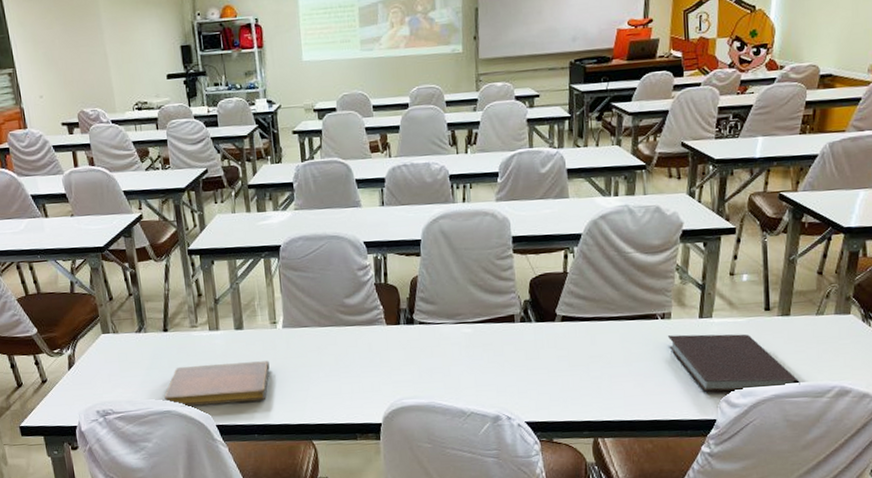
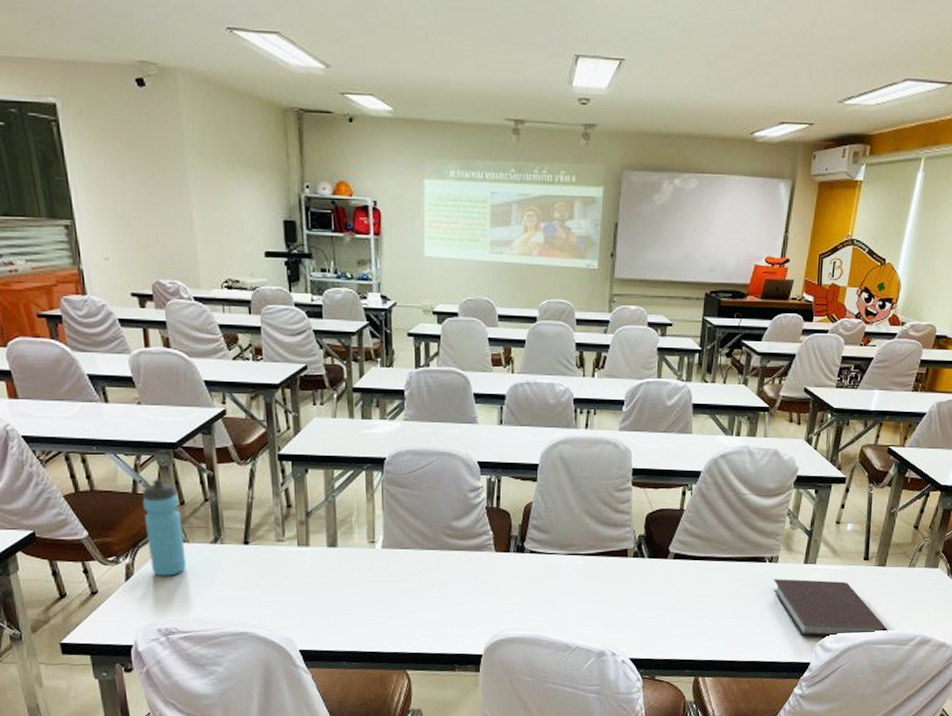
water bottle: none [78,279,117,364] -> present [142,479,187,577]
notebook: present [164,361,270,407] -> none [241,583,364,629]

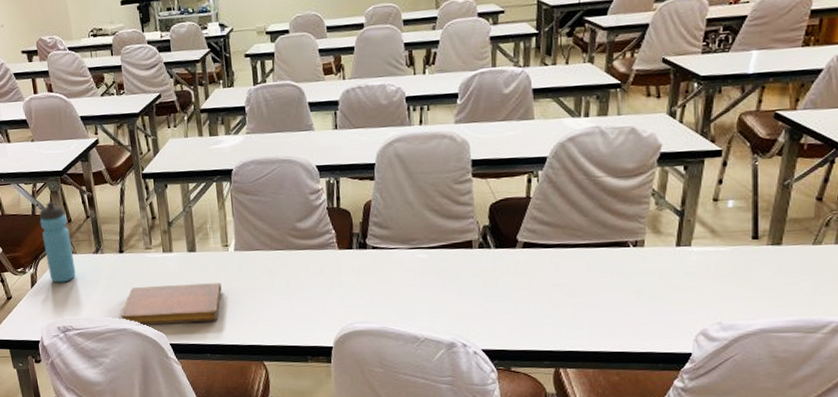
notebook: none [241,583,364,629] -> present [120,283,222,325]
notebook: present [773,579,888,638] -> none [639,263,791,326]

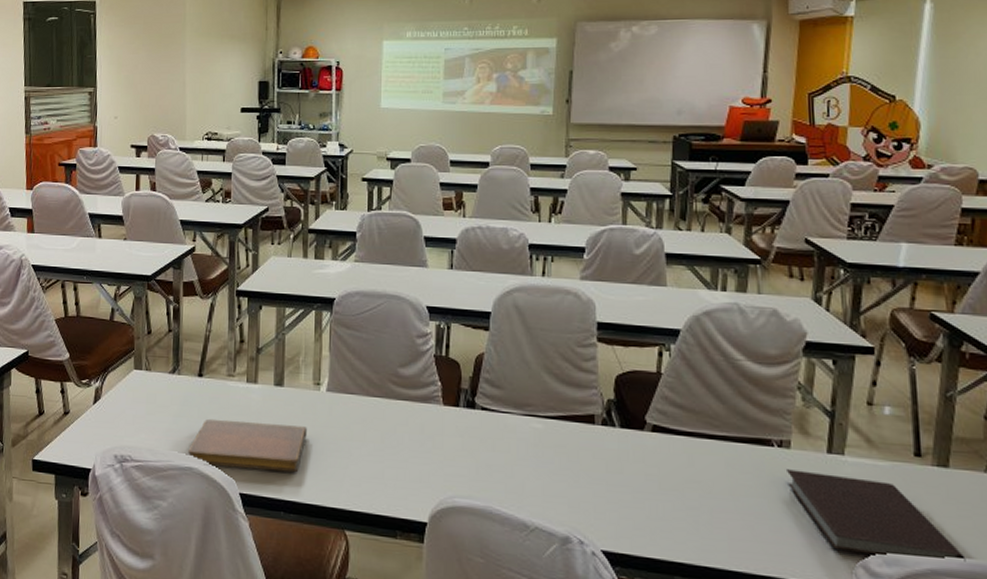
water bottle: present [39,201,76,283] -> none [116,308,147,403]
notebook: none [639,263,791,326] -> present [785,469,966,562]

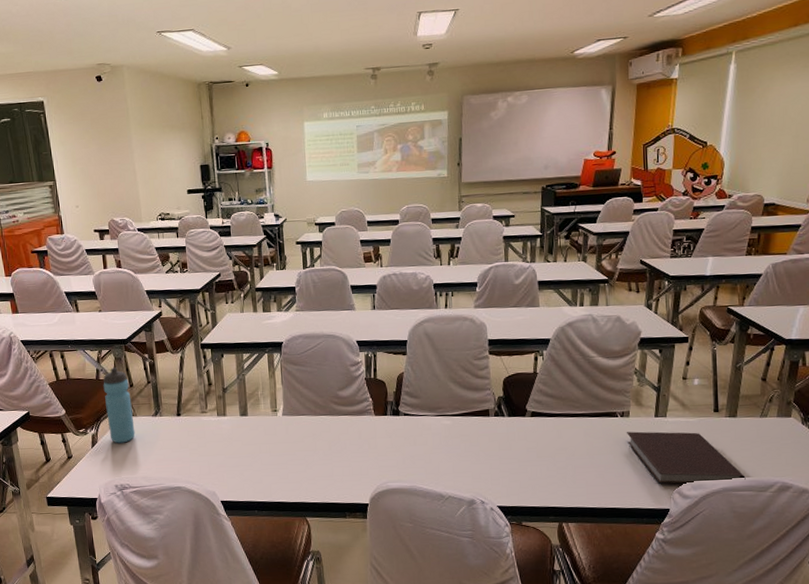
water bottle: none [116,308,147,403] -> present [103,367,135,443]
notebook: present [188,418,307,473] -> none [176,444,270,484]

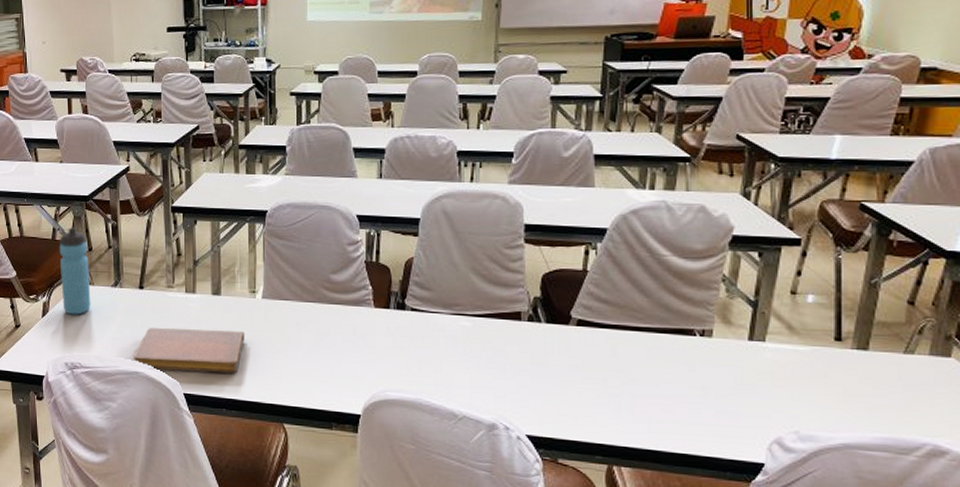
notebook: none [176,444,270,484] -> present [134,327,245,374]
notebook: present [626,431,746,486] -> none [706,356,879,436]

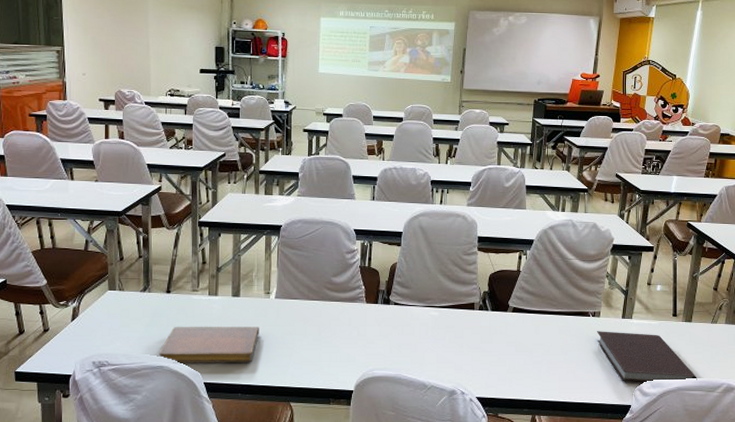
water bottle: present [59,227,91,315] -> none [91,239,121,318]
notebook: none [706,356,879,436] -> present [596,331,697,383]

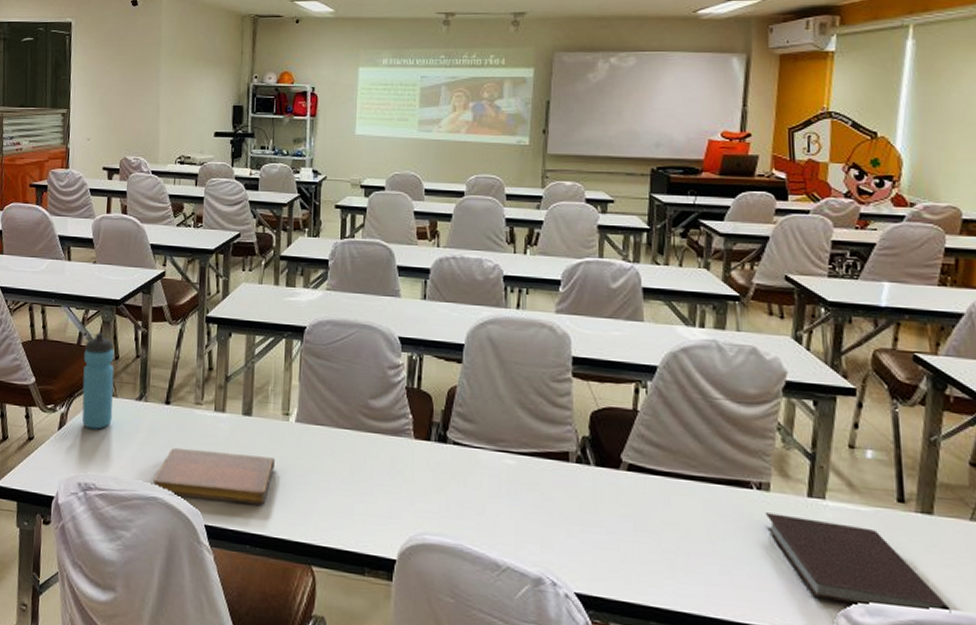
water bottle: none [91,239,121,318] -> present [81,332,114,430]

